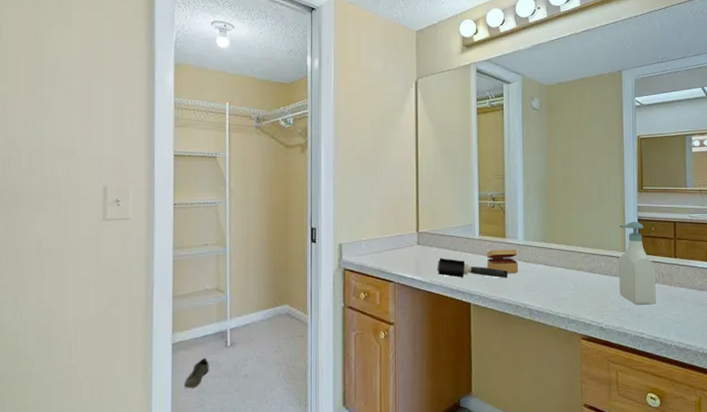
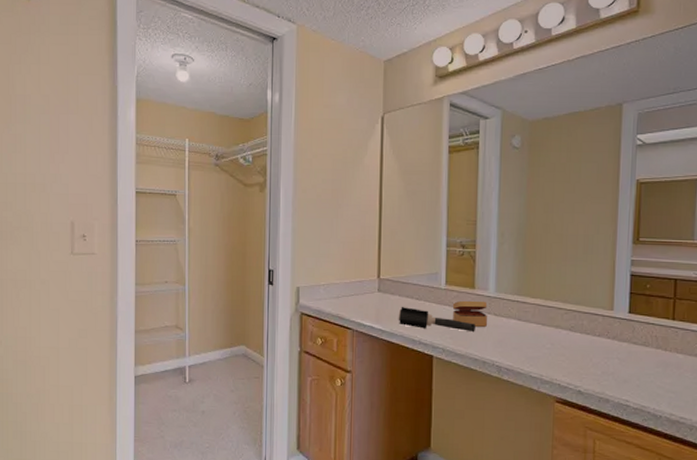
shoe: present [184,357,209,388] -> none [146,391,169,419]
soap bottle: present [619,222,656,305] -> none [603,277,648,371]

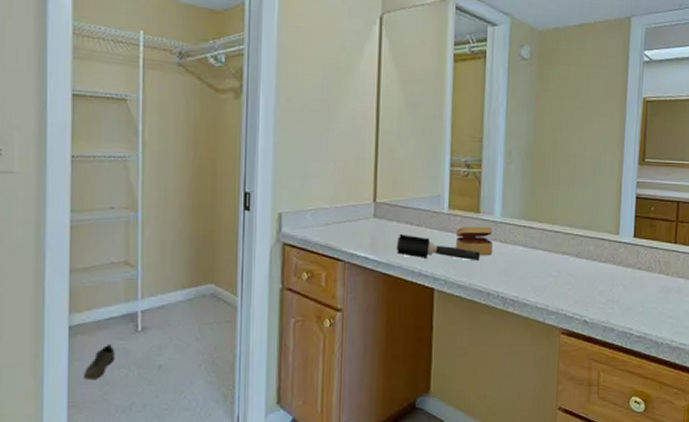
shoe: none [146,391,169,419] -> present [84,343,115,379]

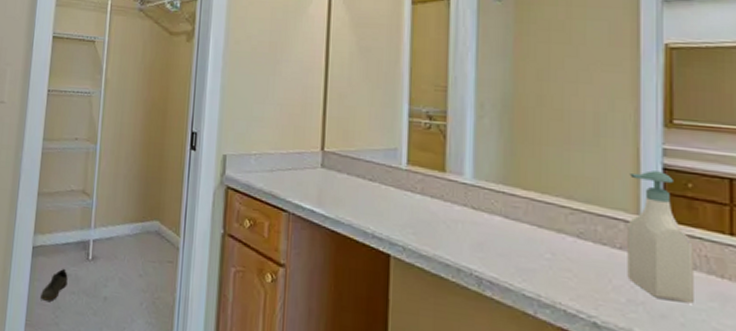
hairbrush: present [396,233,480,262] -> none [345,187,447,229]
jewelry box: present [455,226,493,255] -> none [415,186,463,223]
soap bottle: none [608,199,652,297] -> present [627,170,694,304]

